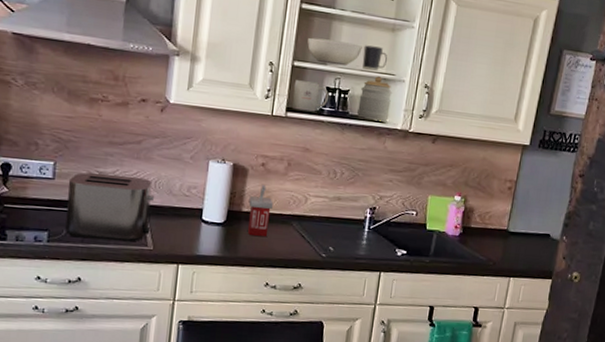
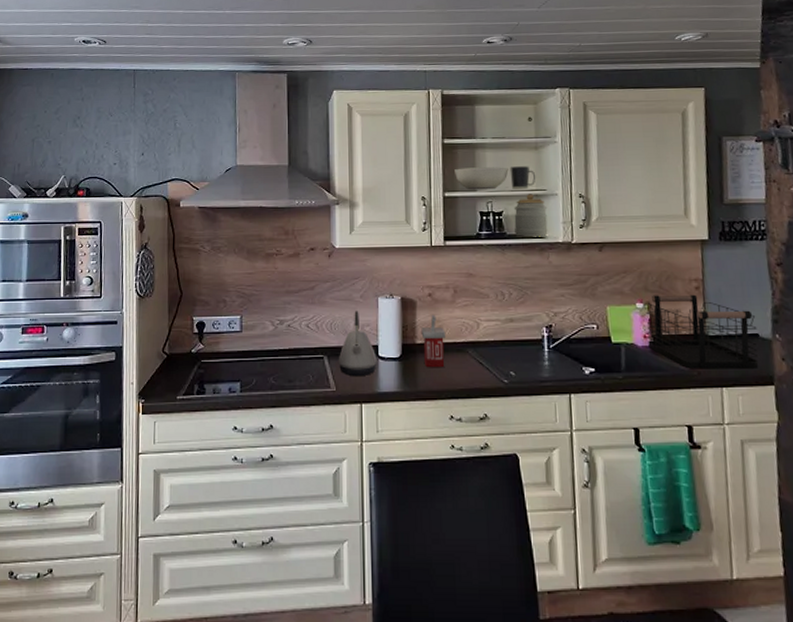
toaster: present [65,172,155,242] -> none [254,321,332,386]
kettle: none [158,172,200,239] -> present [338,311,377,377]
mug: present [291,80,329,112] -> none [448,209,483,238]
dish rack: none [457,190,552,264] -> present [647,294,759,369]

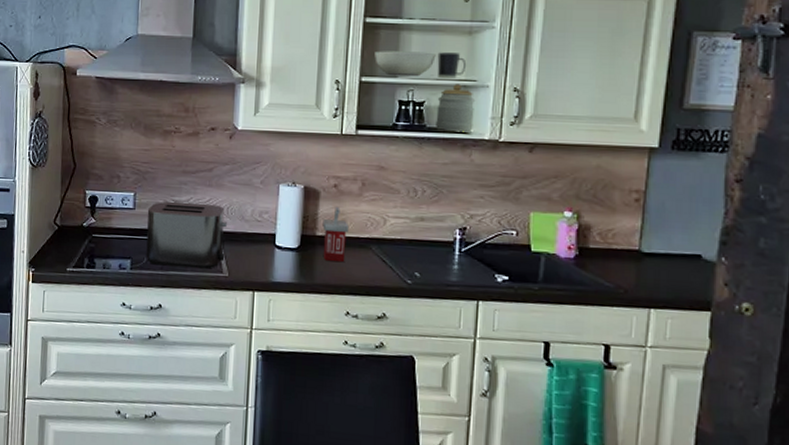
toaster: none [254,321,332,386] -> present [146,201,228,269]
kettle: present [338,311,377,377] -> none [232,197,274,265]
dish rack: present [647,294,759,369] -> none [572,204,701,292]

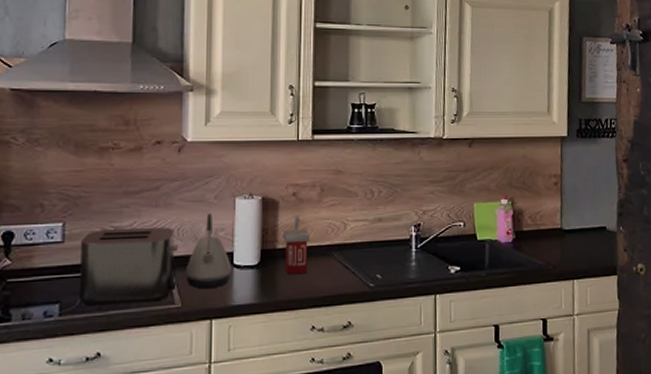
kettle: none [232,197,274,265] -> present [185,214,232,290]
bowl: present [375,51,436,77] -> none [326,55,383,80]
jar: present [436,84,476,131] -> none [387,86,421,131]
mug: present [437,52,467,79] -> none [384,56,411,82]

